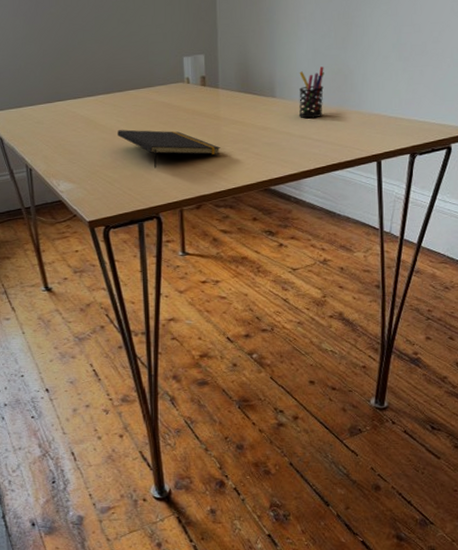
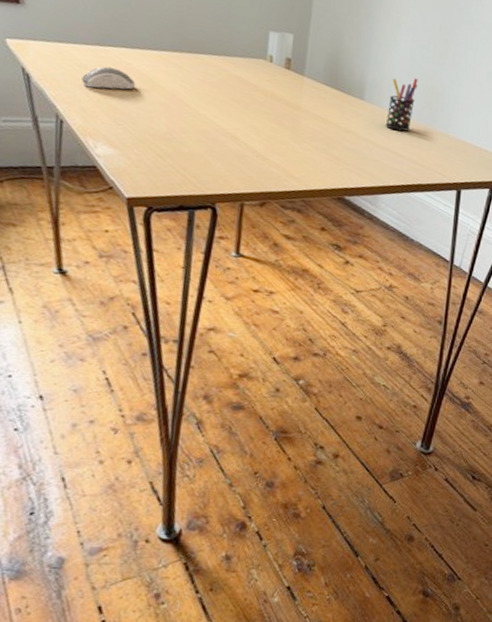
computer mouse: none [40,118,82,138] -> present [81,66,136,90]
notepad: present [118,129,221,168] -> none [179,97,297,151]

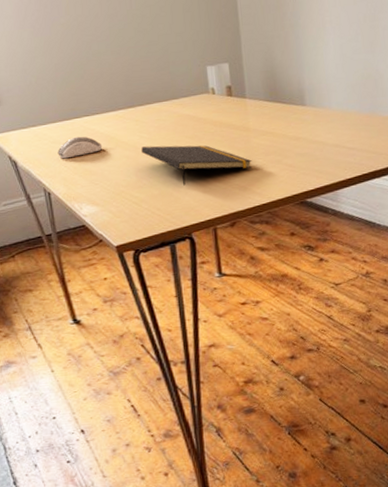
notepad: none [179,97,297,151] -> present [141,145,252,186]
pen holder: present [385,78,418,132] -> none [328,71,355,127]

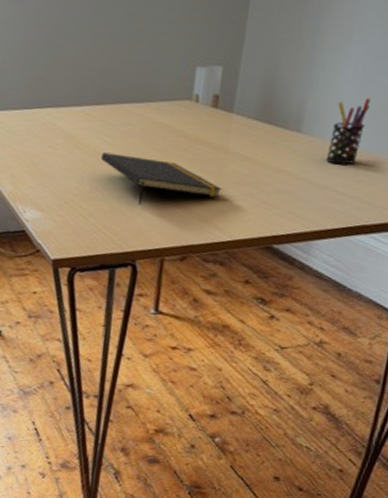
computer mouse: present [57,136,103,159] -> none [11,129,61,153]
pen holder: none [328,71,355,127] -> present [325,98,371,165]

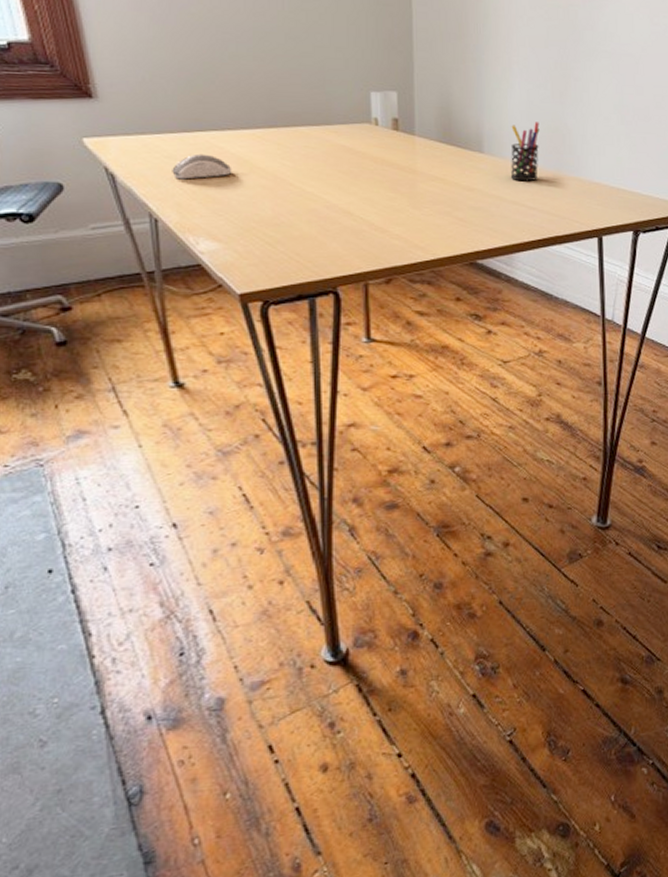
computer mouse: none [11,129,61,153] -> present [172,153,232,180]
notepad: present [101,152,222,205] -> none [282,176,417,229]

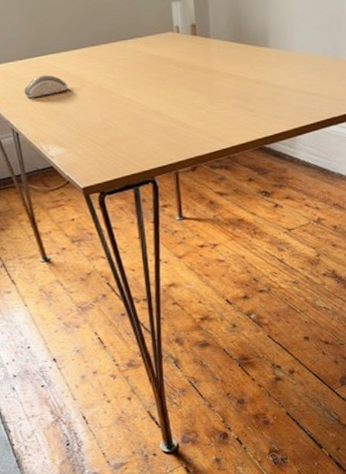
pen holder: present [510,122,540,182] -> none [292,11,319,70]

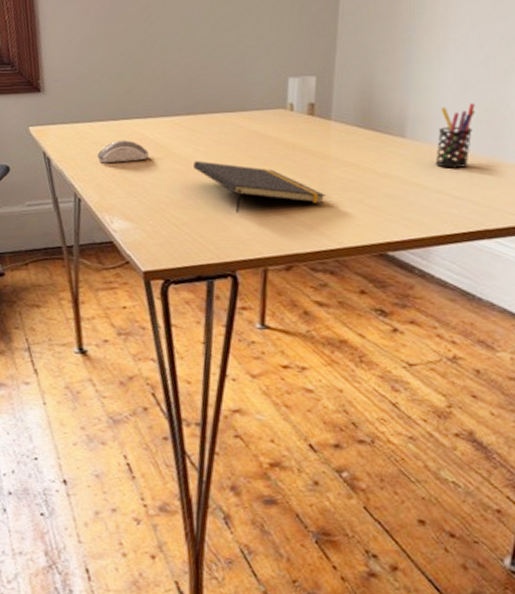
notepad: none [106,86,214,129] -> present [193,161,326,213]
pen holder: none [292,11,319,70] -> present [434,103,475,169]

